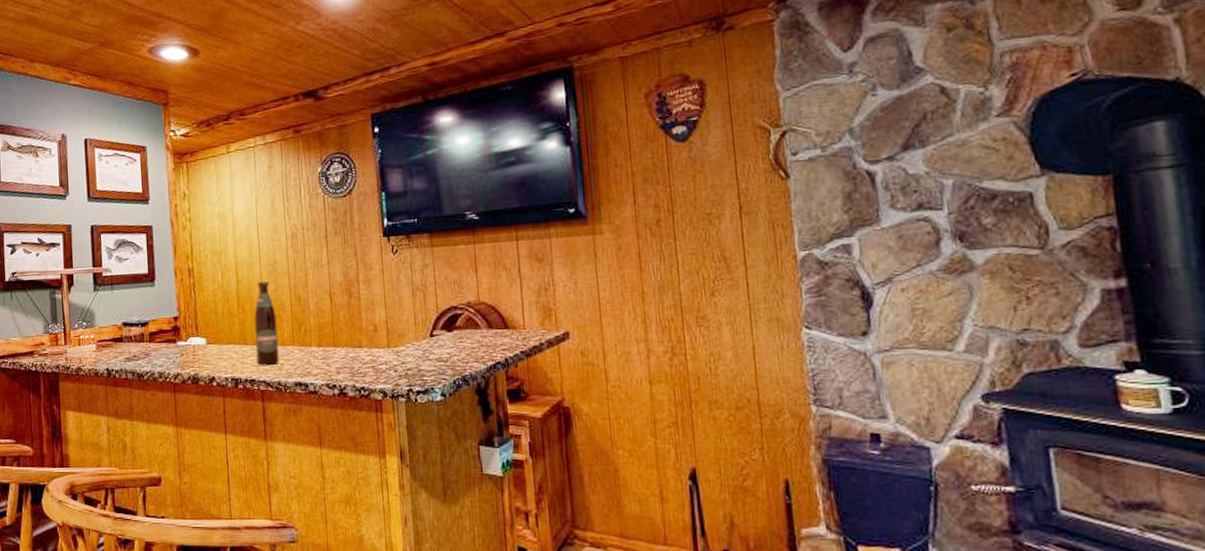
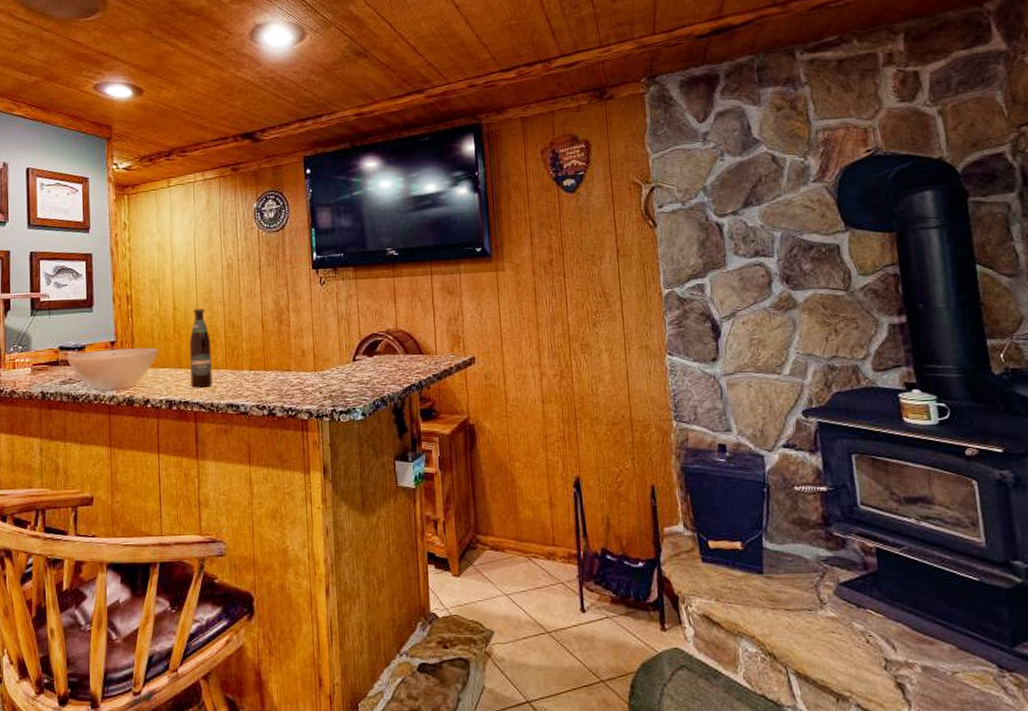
bowl: none [131,323,223,368] -> present [67,347,159,391]

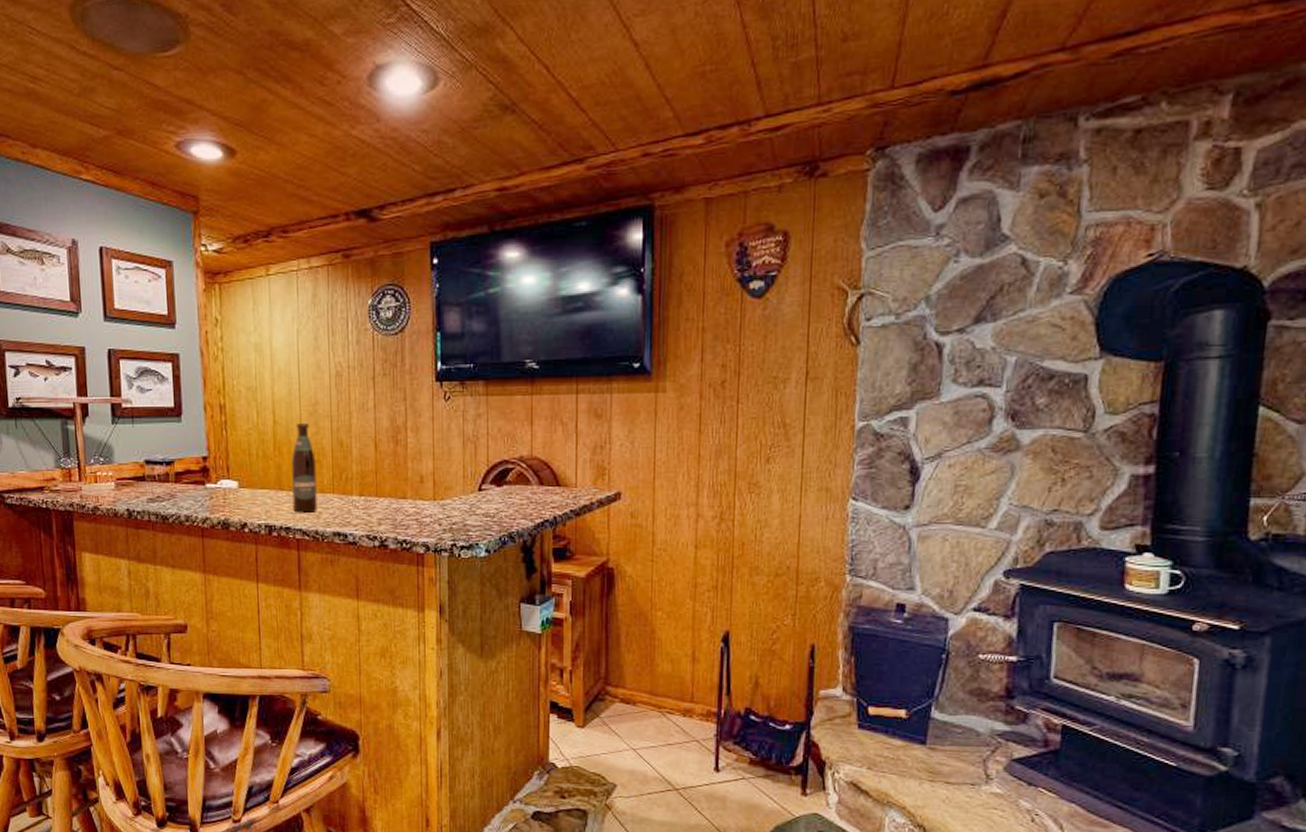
bowl: present [67,347,159,391] -> none [154,465,258,511]

